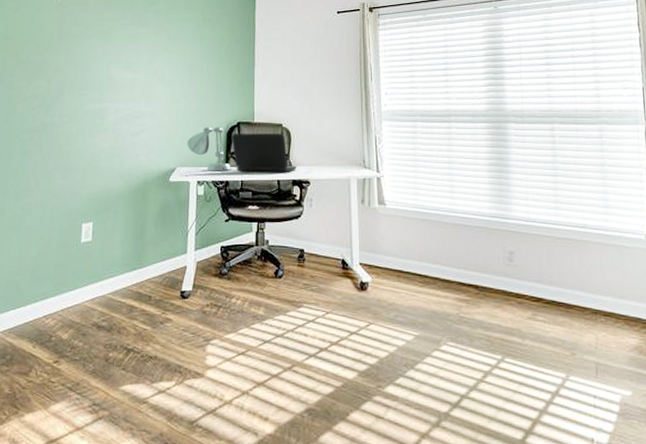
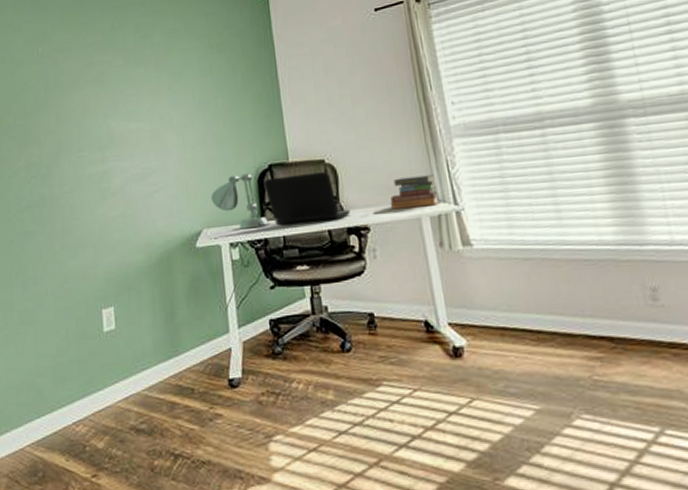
books: none [328,146,366,171] -> present [390,175,439,210]

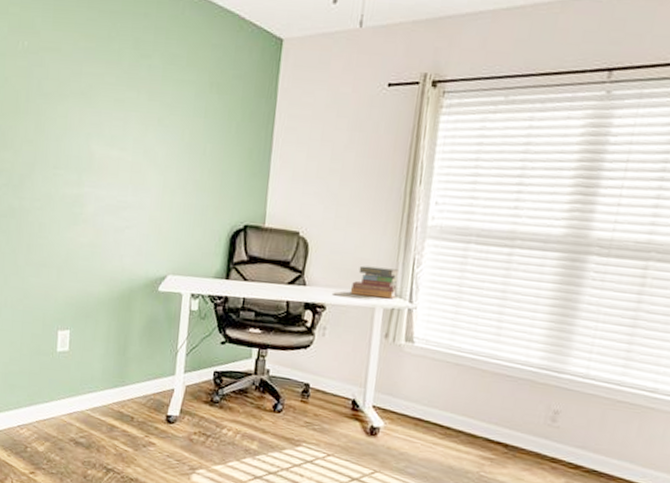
desk lamp: present [210,173,270,229] -> none [181,228,234,285]
laptop: present [263,172,350,226] -> none [235,238,312,294]

